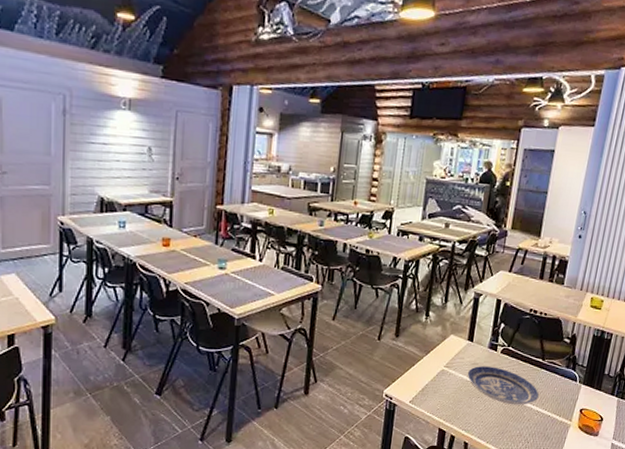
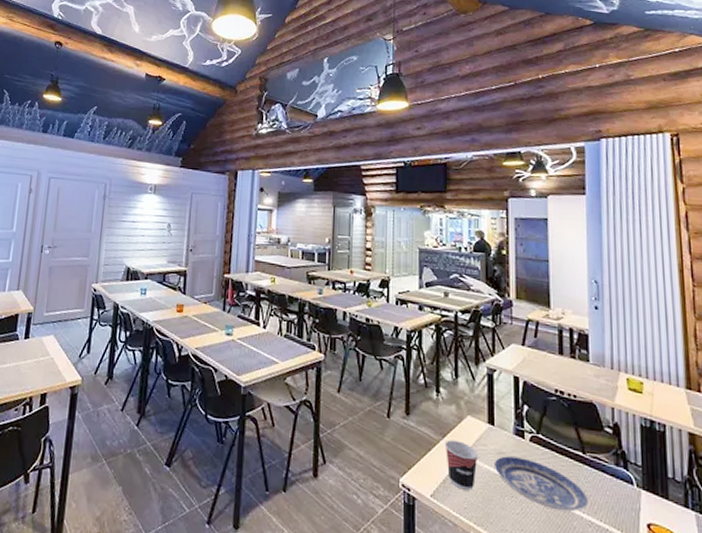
cup: none [427,356,456,395] -> present [444,440,478,490]

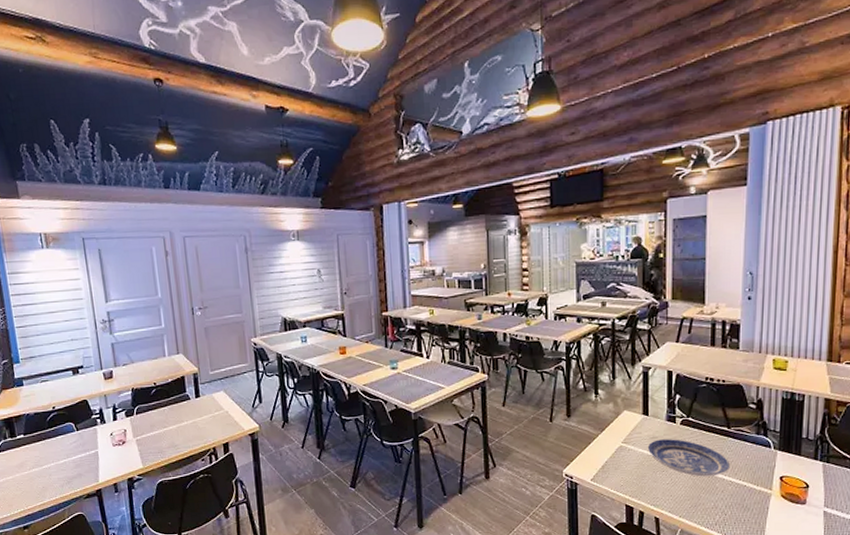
cup: present [444,440,478,490] -> none [603,432,634,471]

